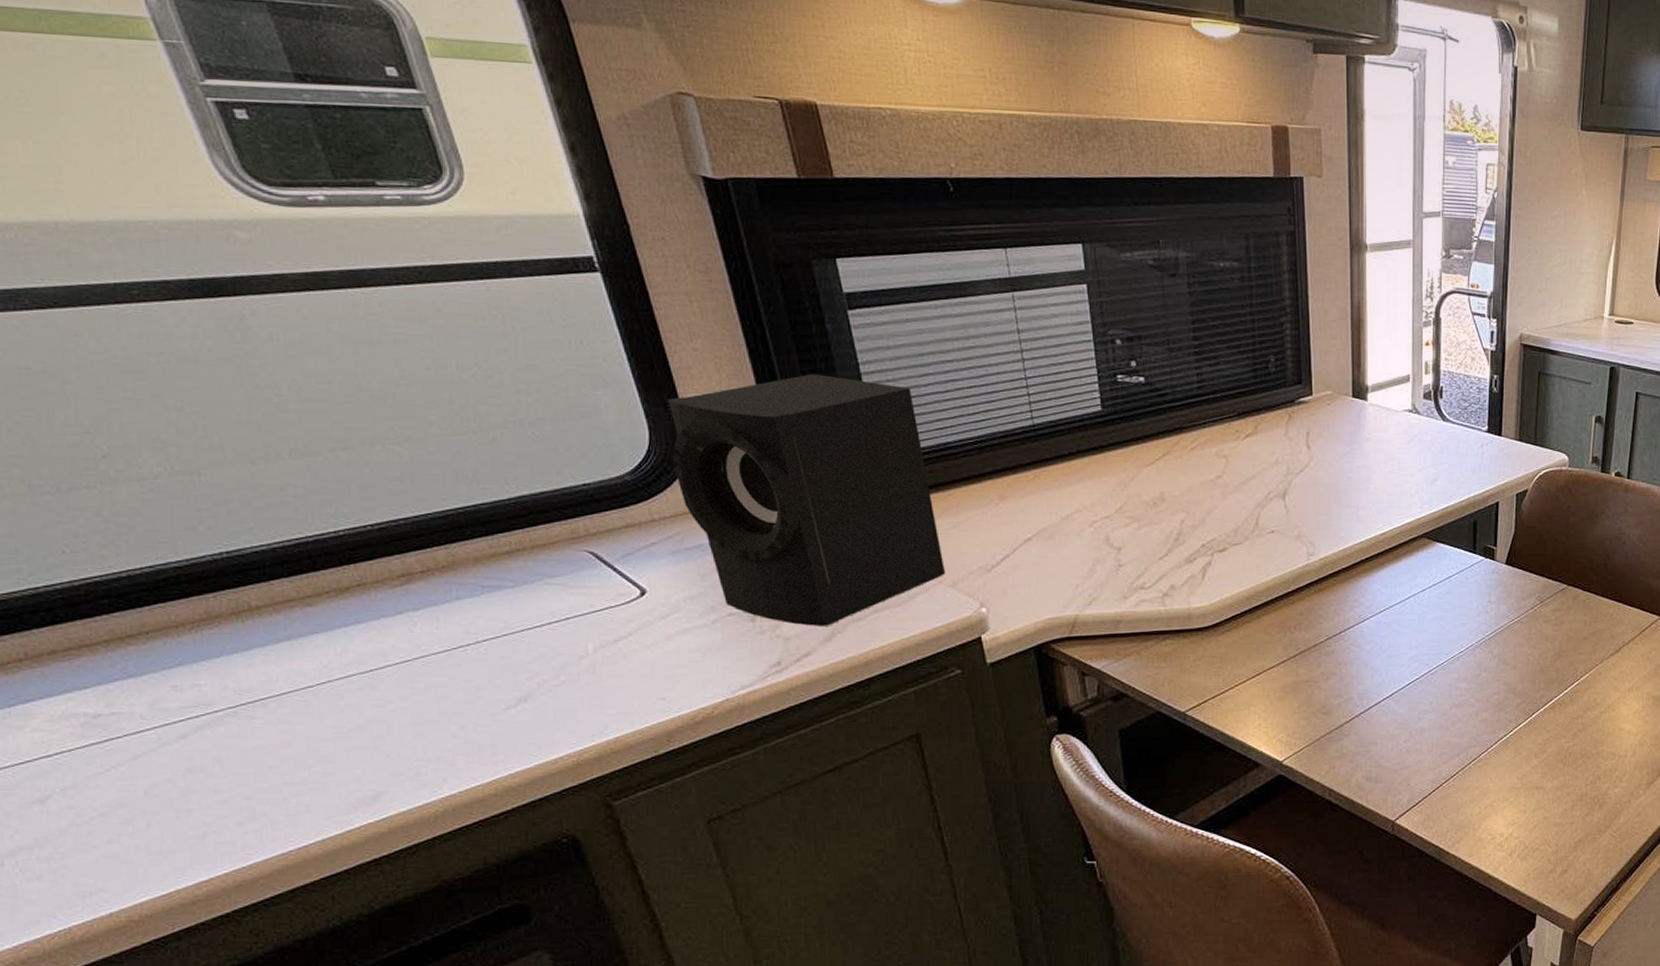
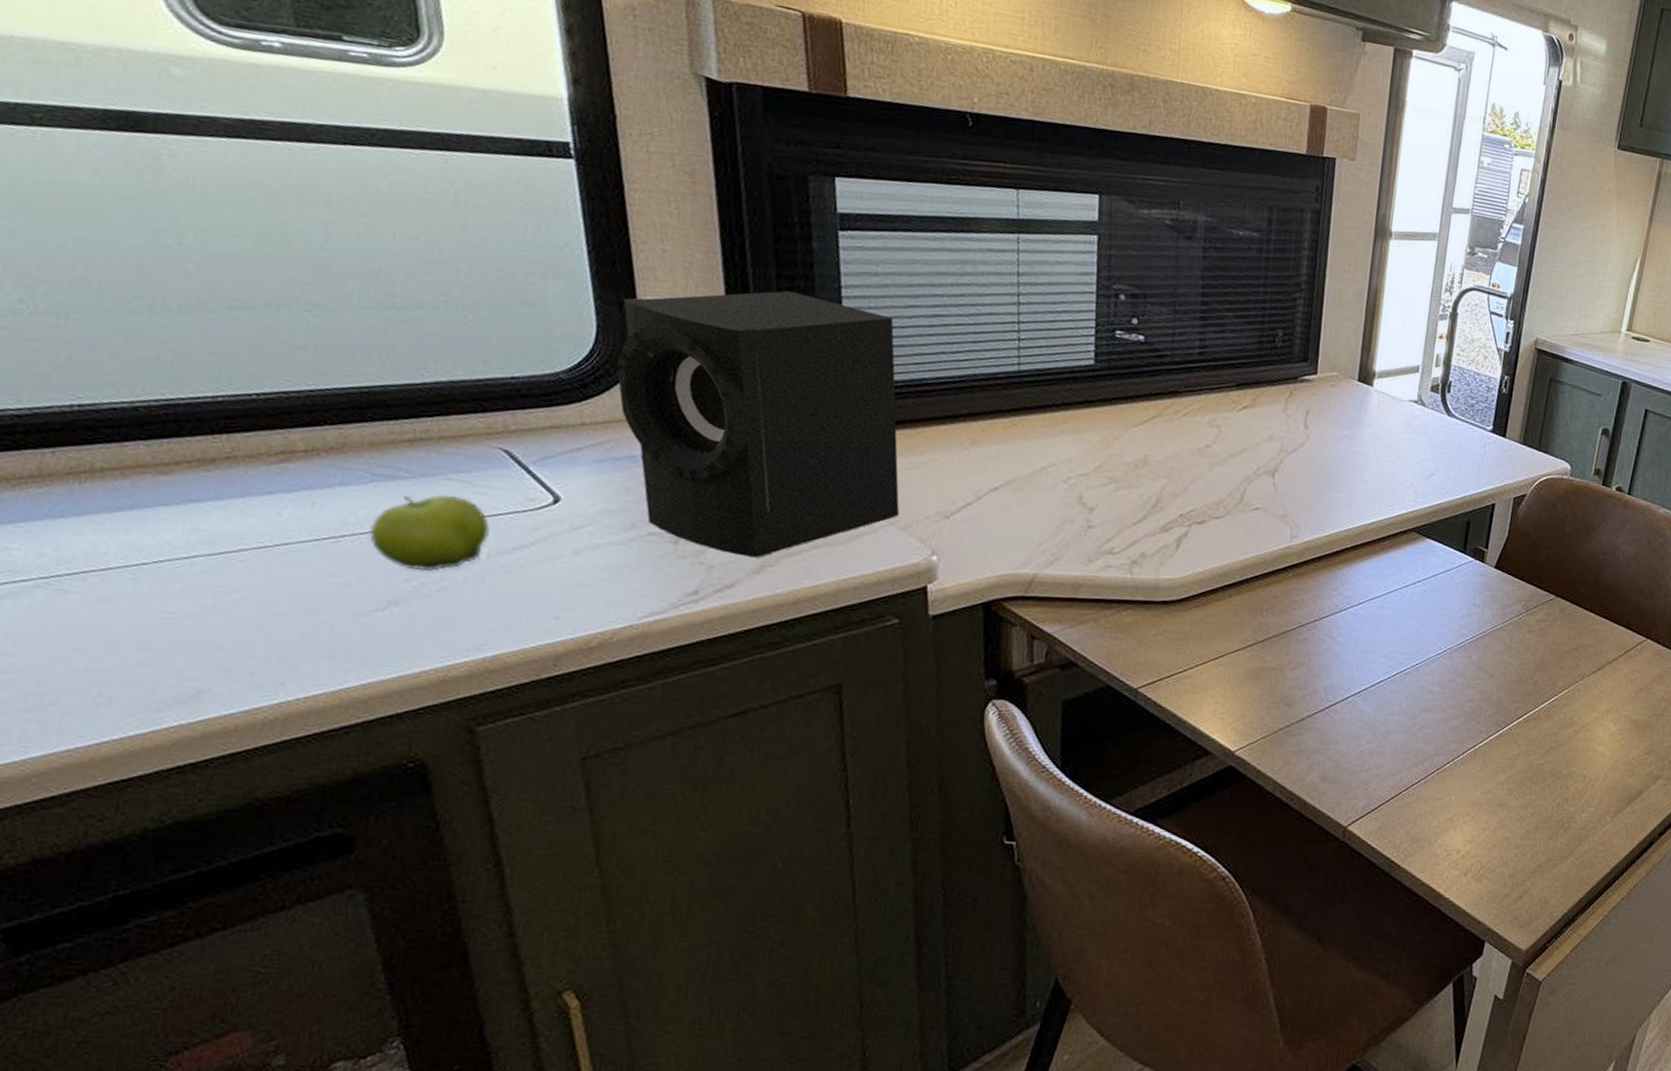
fruit: none [489,598,591,668] -> present [369,494,490,571]

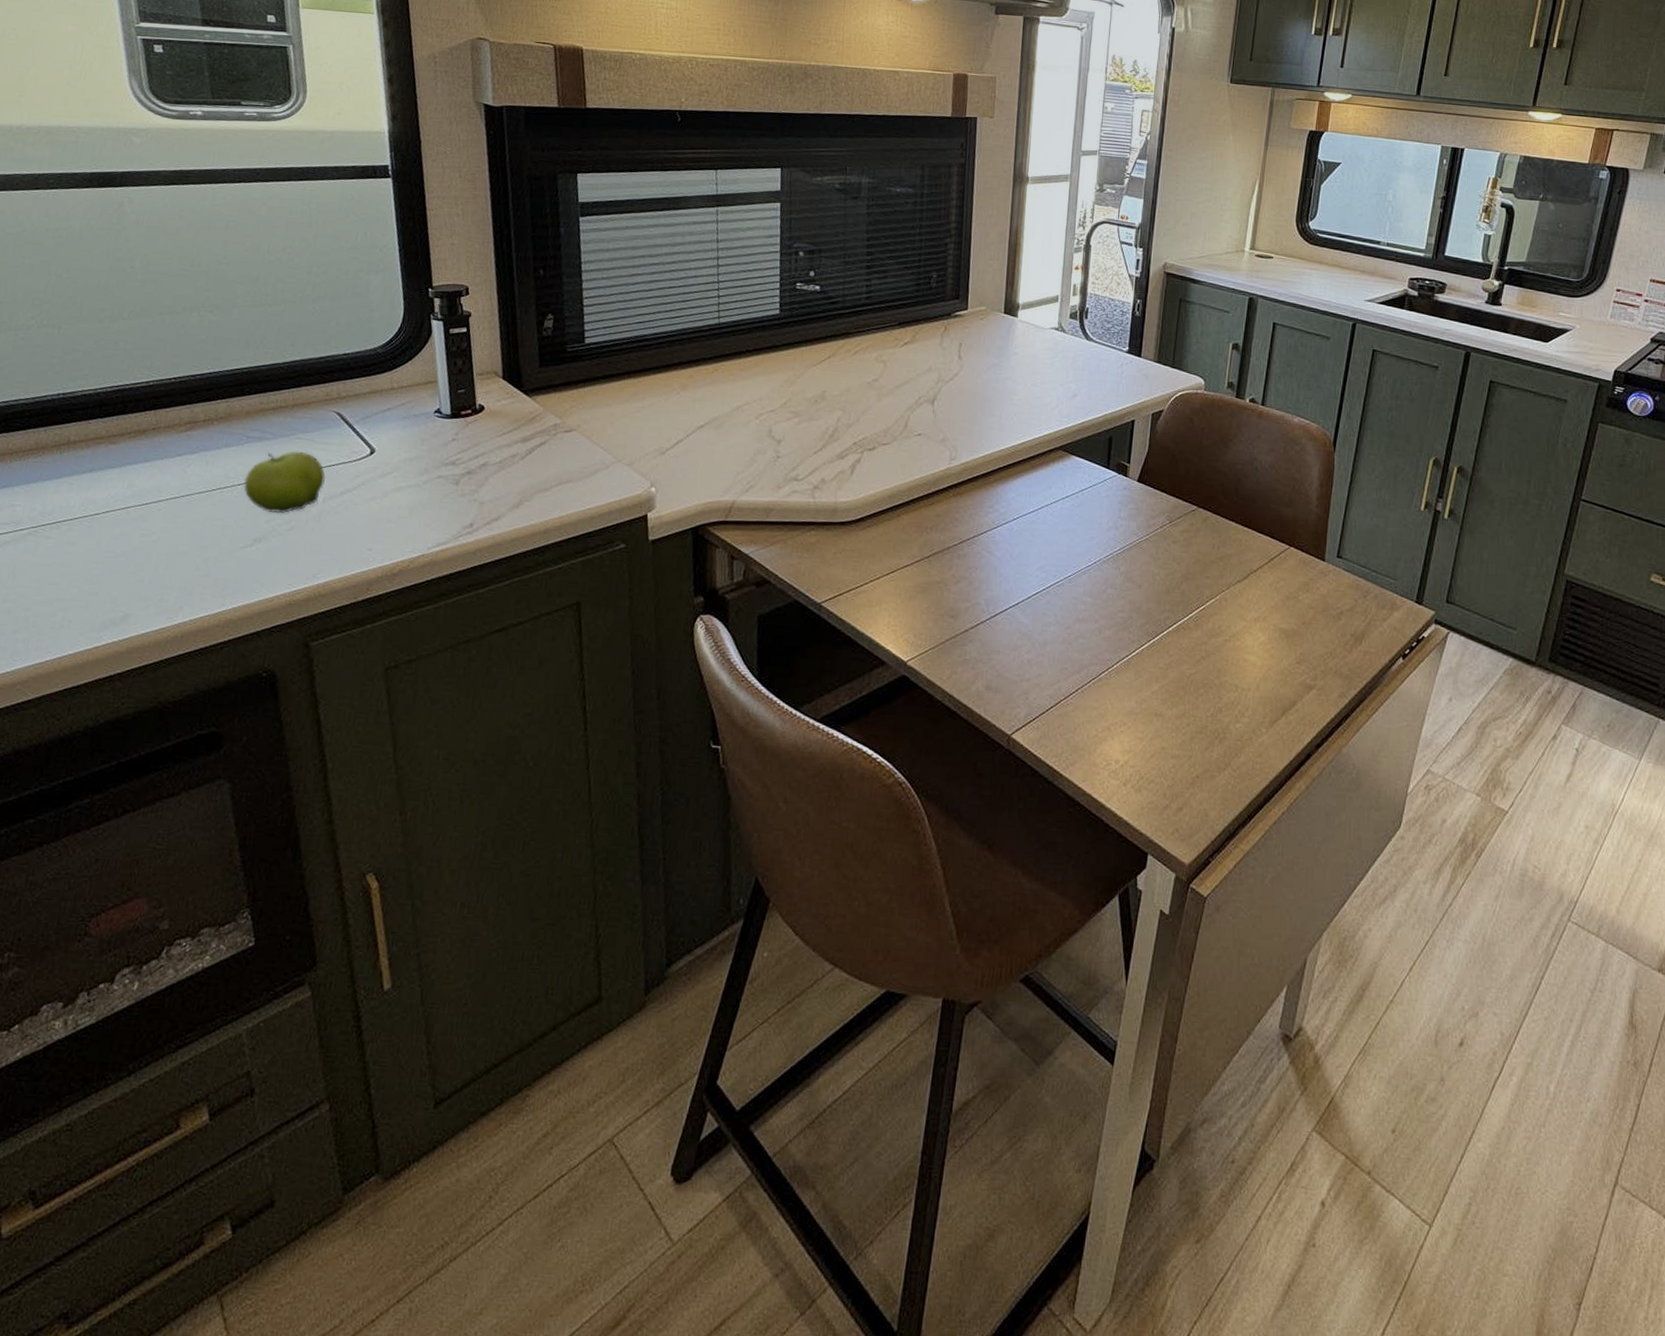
speaker: present [616,290,900,559] -> none [417,269,626,495]

